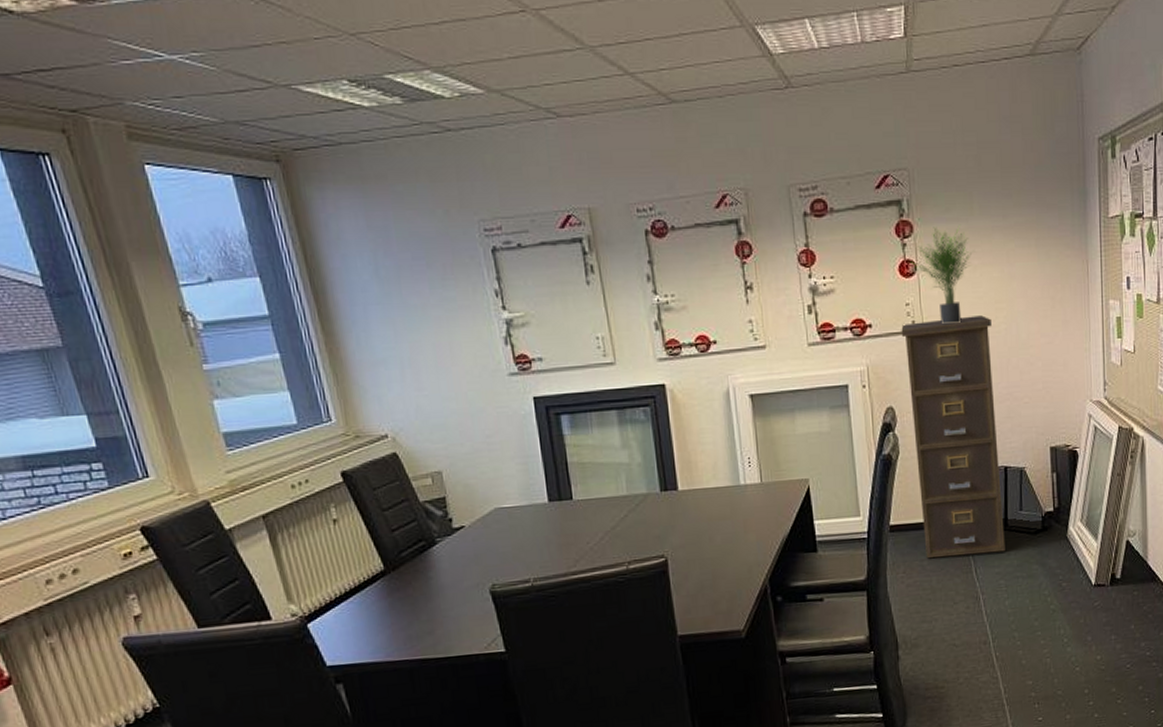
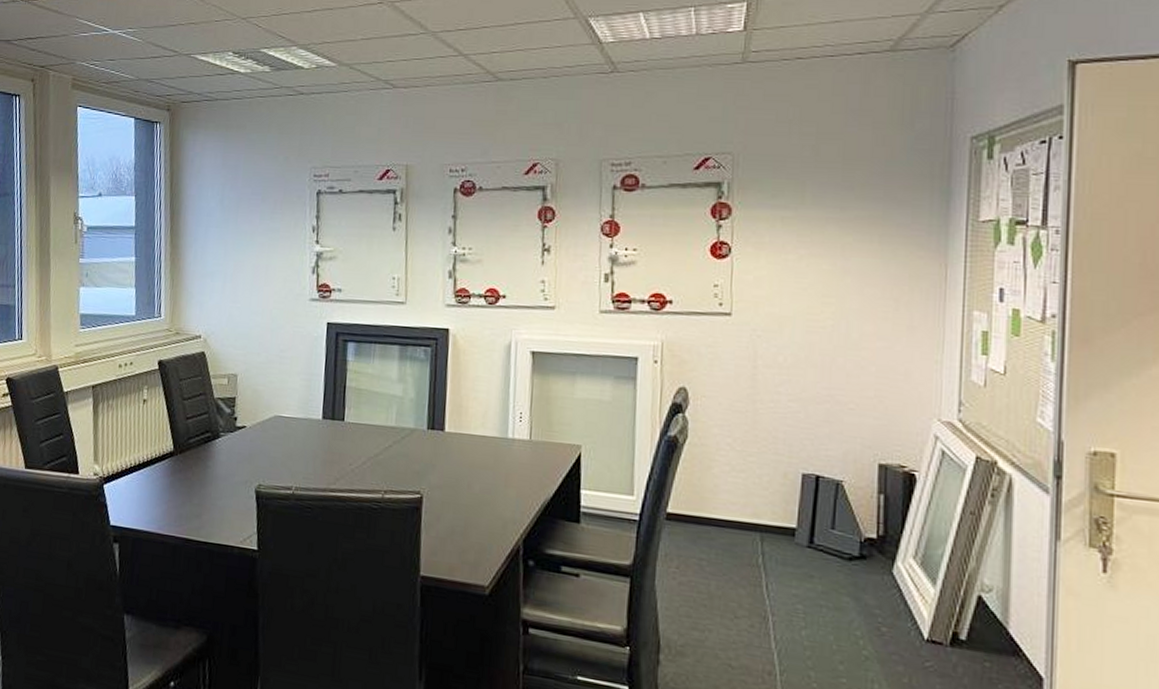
filing cabinet: present [901,315,1005,559] -> none [705,305,815,573]
potted plant: present [910,226,971,325] -> none [724,212,798,313]

